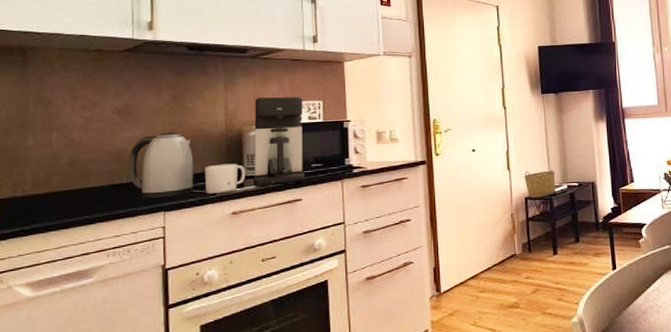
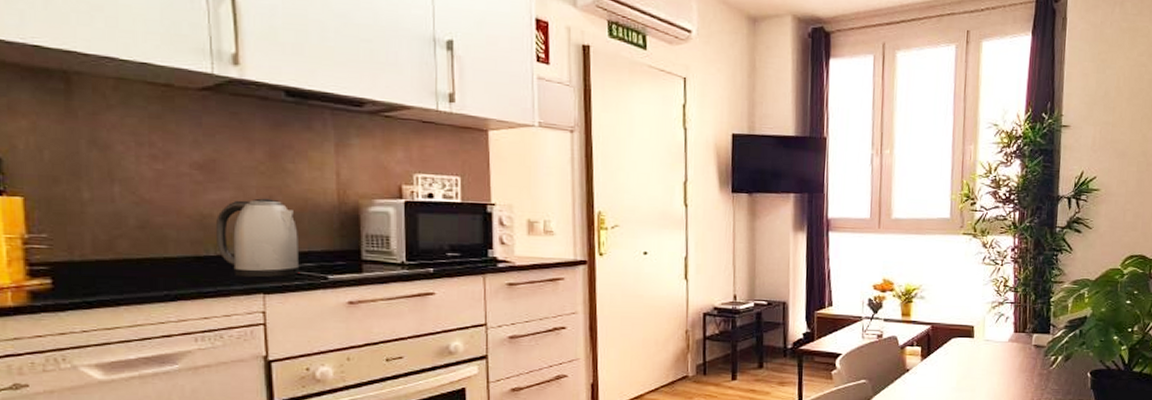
mug: present [204,163,246,195] -> none [313,243,365,279]
coffee maker: present [253,97,306,188] -> none [374,166,439,275]
basket: present [524,169,556,198] -> none [704,283,741,315]

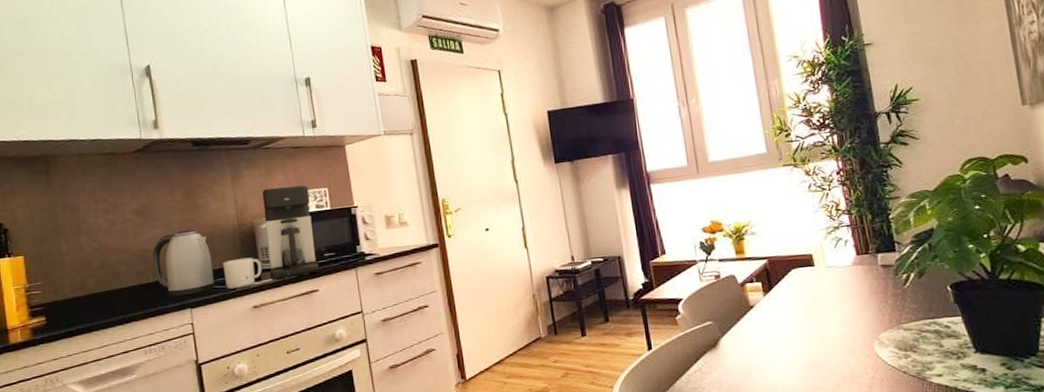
mug: none [313,243,365,279] -> present [223,257,262,290]
coffee maker: none [374,166,439,275] -> present [262,185,320,280]

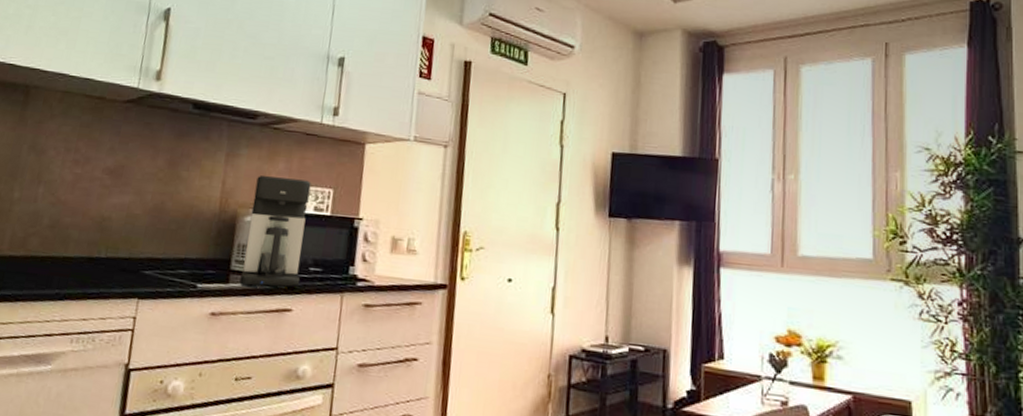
kettle: present [152,229,215,297] -> none [108,203,180,283]
mug: present [223,257,262,290] -> none [186,250,234,289]

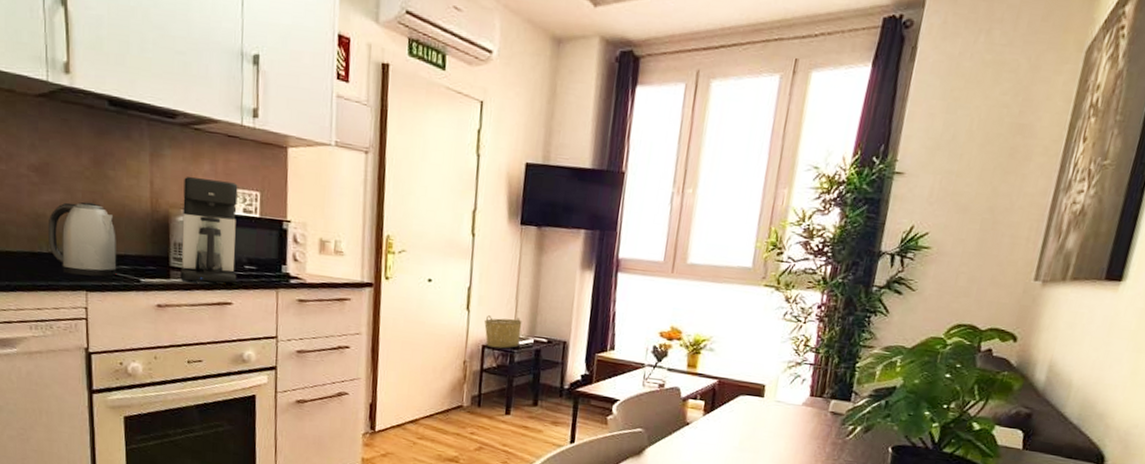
kettle: none [108,203,180,283] -> present [47,201,117,277]
basket: none [571,319,615,359] -> present [484,315,522,349]

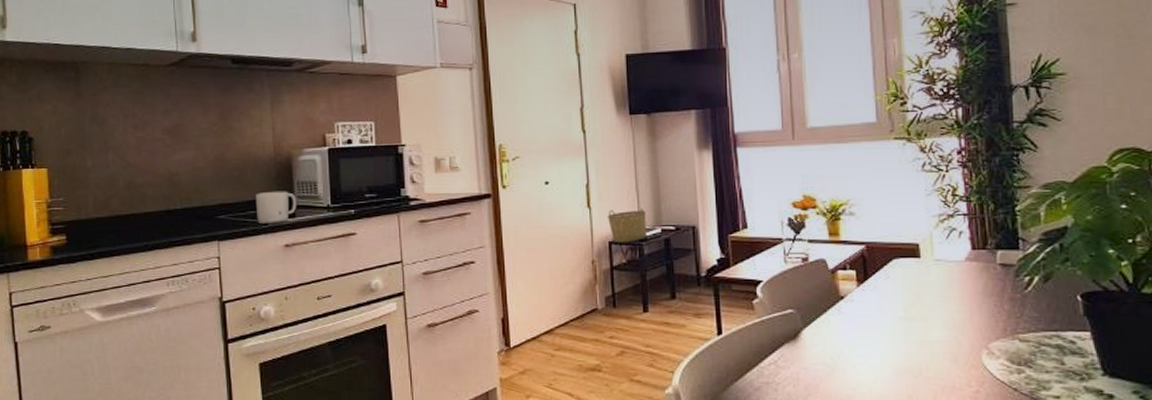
kettle: present [47,201,117,277] -> none [181,155,246,227]
mug: none [128,248,173,283] -> present [255,191,297,225]
coffee maker: present [180,177,238,285] -> none [303,116,359,219]

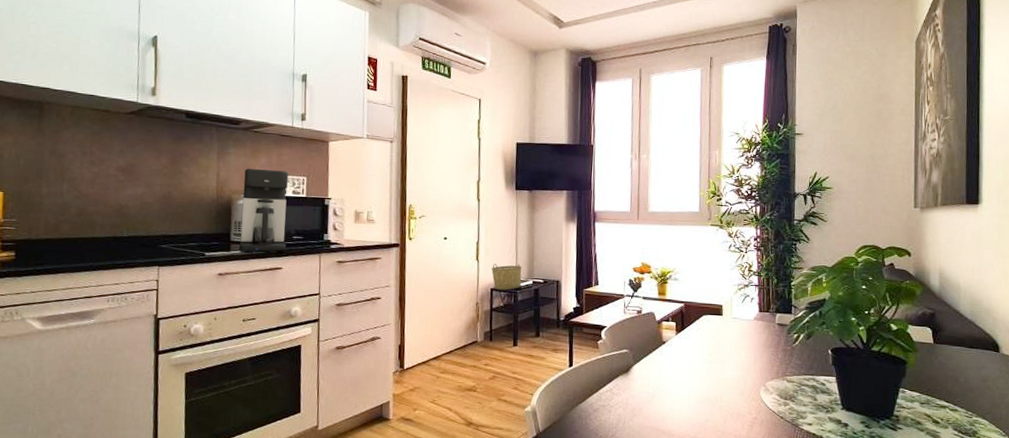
mug: present [255,191,297,225] -> none [195,227,233,256]
coffee maker: none [303,116,359,219] -> present [239,169,289,253]

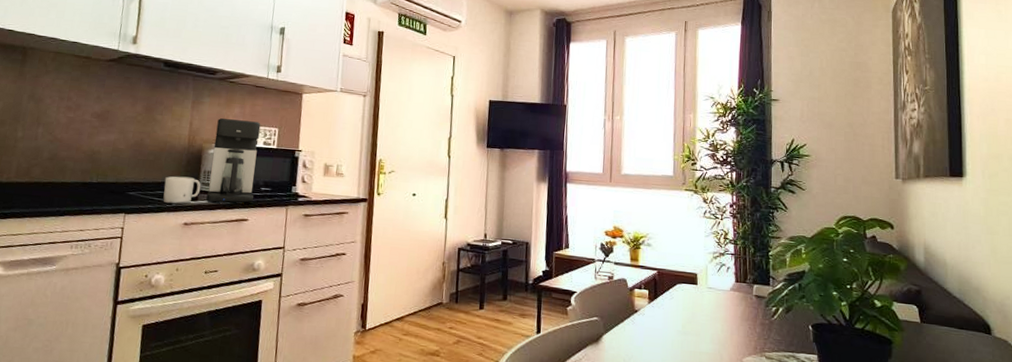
mug: none [195,227,233,256] -> present [163,176,201,205]
basket: present [491,264,522,290] -> none [460,222,491,251]

